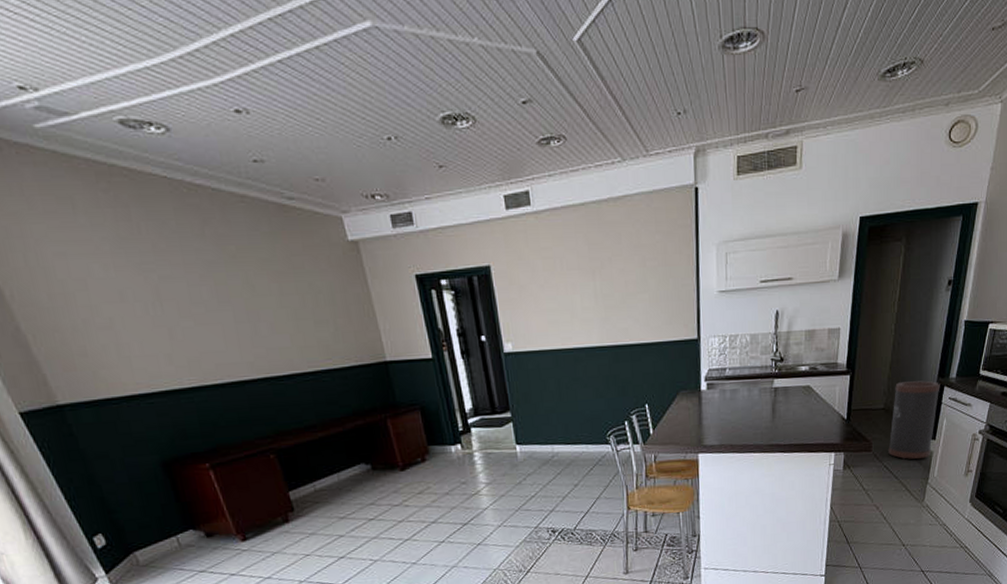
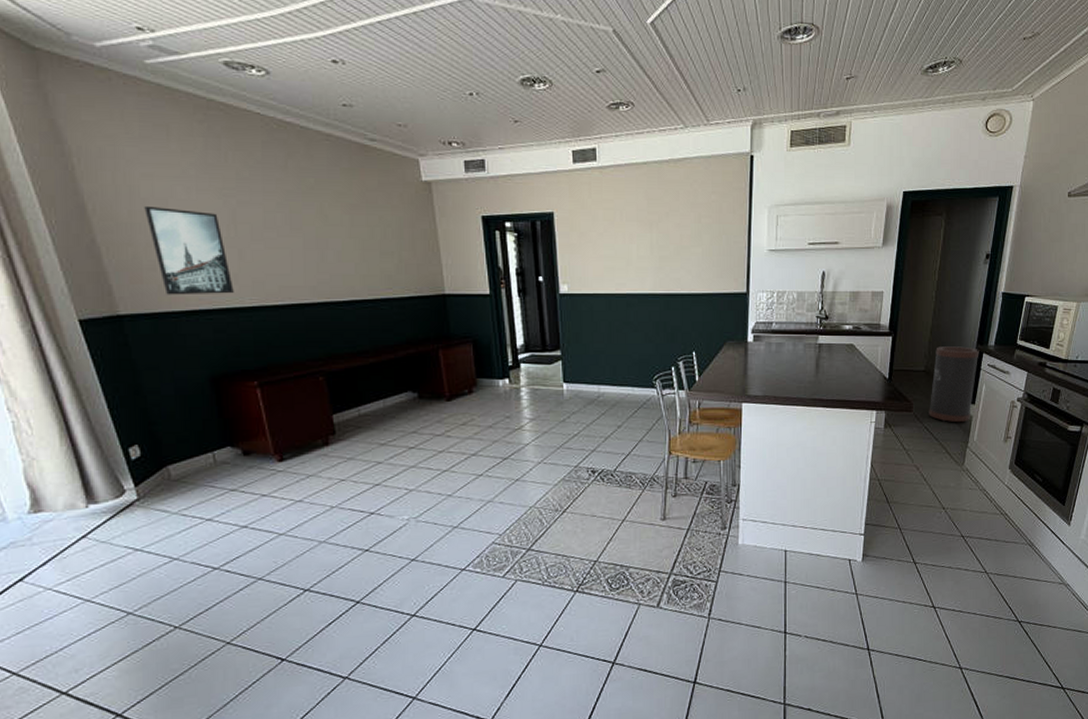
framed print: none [63,287,171,381] -> present [144,205,234,295]

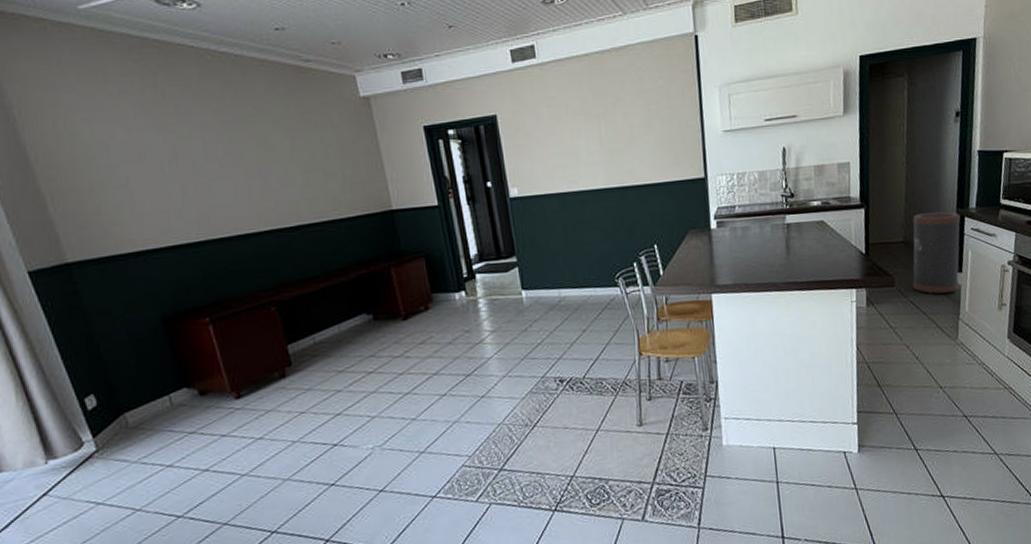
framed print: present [144,205,234,295] -> none [86,150,179,238]

